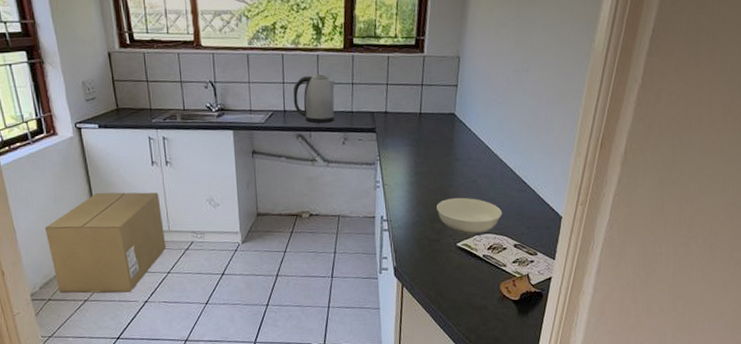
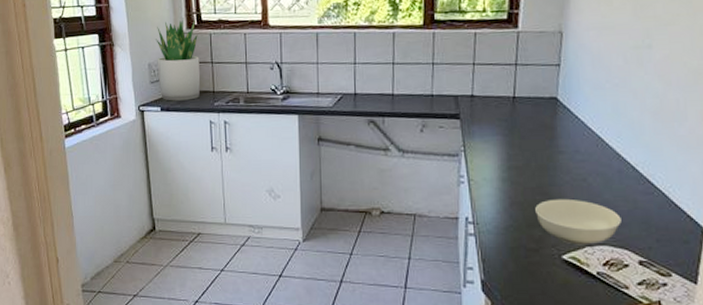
box: present [45,192,166,293] -> none [102,178,221,290]
planter: none [88,36,137,119] -> present [156,17,201,101]
kettle: present [293,73,336,123] -> none [365,52,414,108]

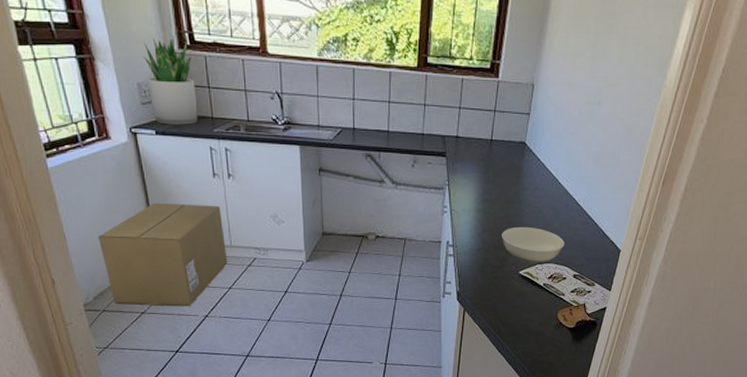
box: none [102,178,221,290] -> present [98,202,228,307]

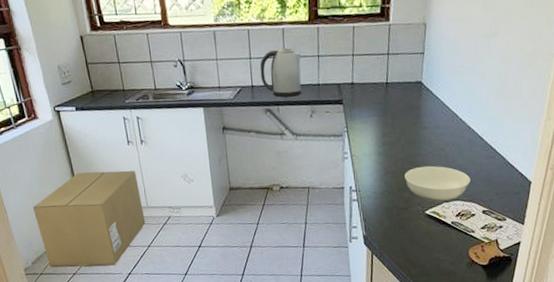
planter: present [144,36,198,125] -> none [61,18,111,101]
kettle: none [363,91,408,144] -> present [259,47,302,98]

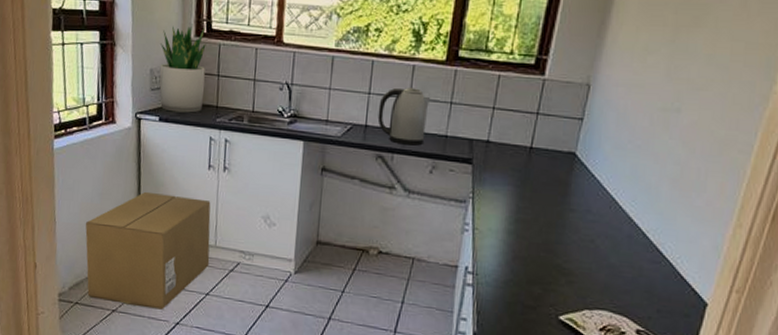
planter: none [61,18,111,101] -> present [159,24,207,113]
bowl: present [405,165,470,202] -> none [538,257,625,308]

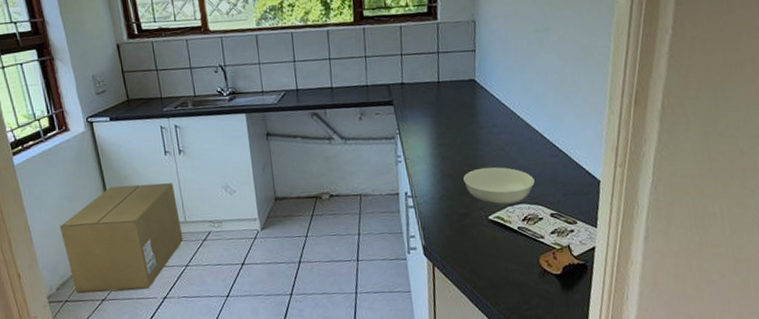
planter: present [159,24,207,113] -> none [97,26,148,111]
kettle: present [377,87,431,146] -> none [304,49,350,100]
bowl: none [538,257,625,308] -> present [463,167,535,207]

